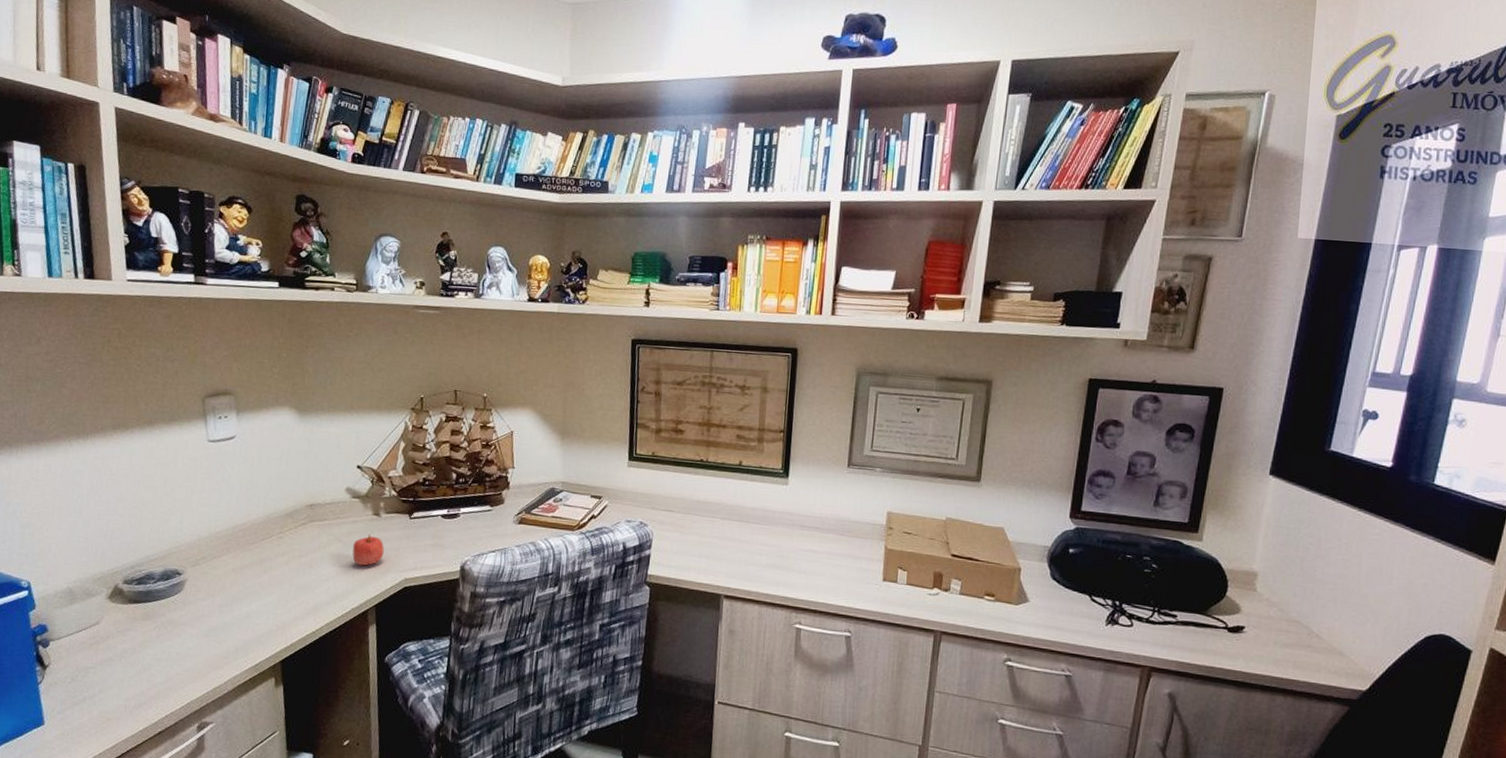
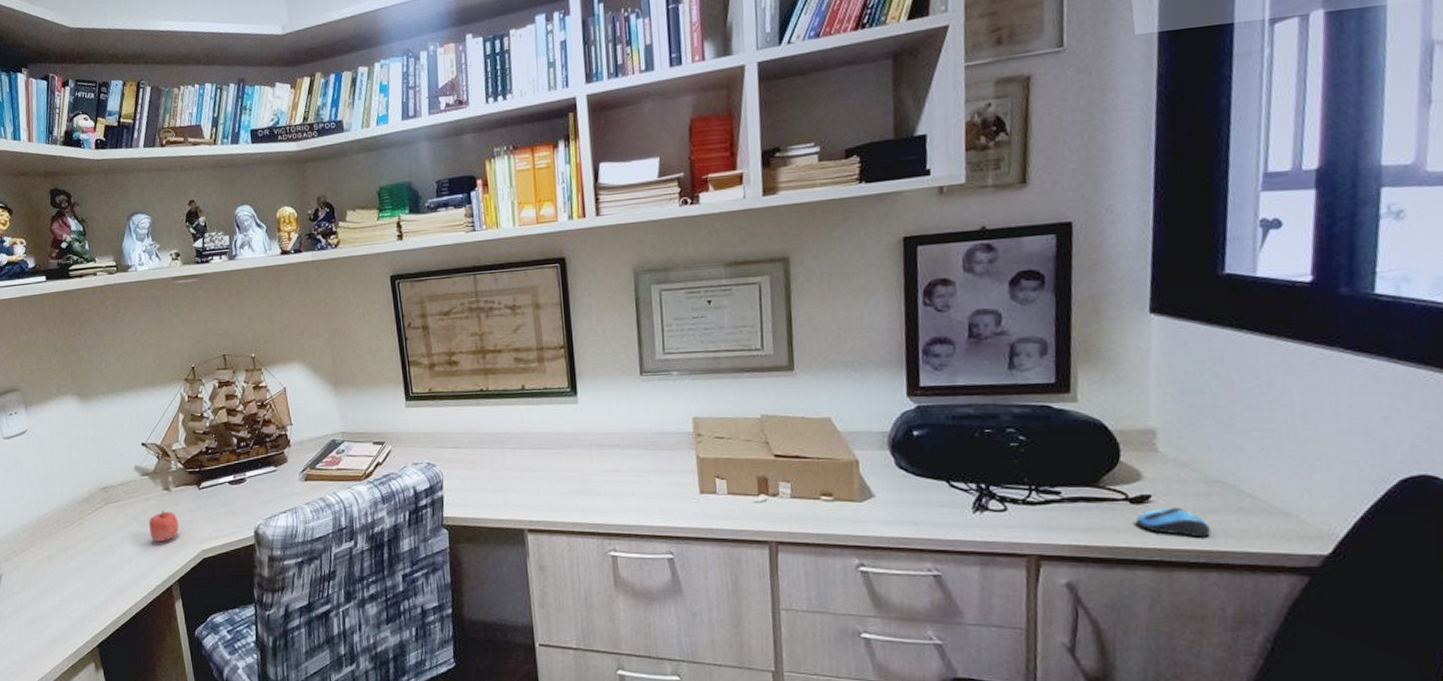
computer mouse: none [1230,638,1285,667] -> present [1136,507,1212,538]

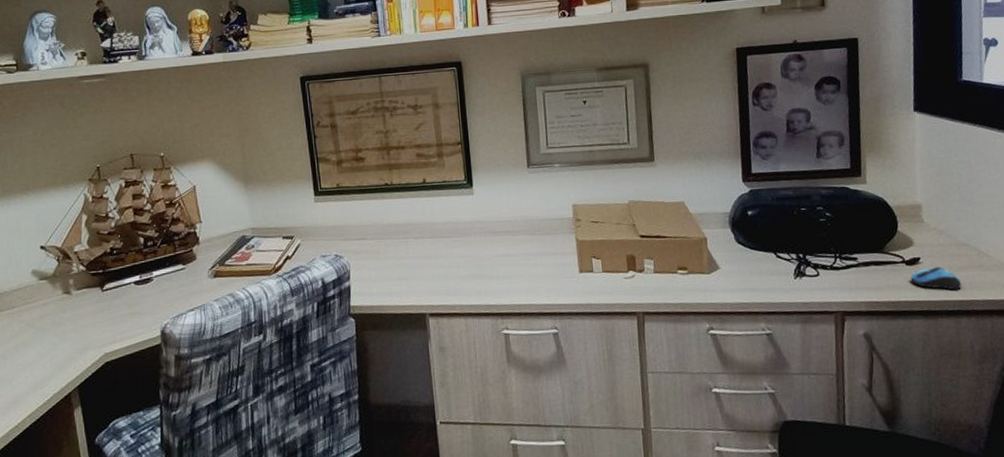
apple: present [149,510,179,542] -> none [47,314,80,348]

